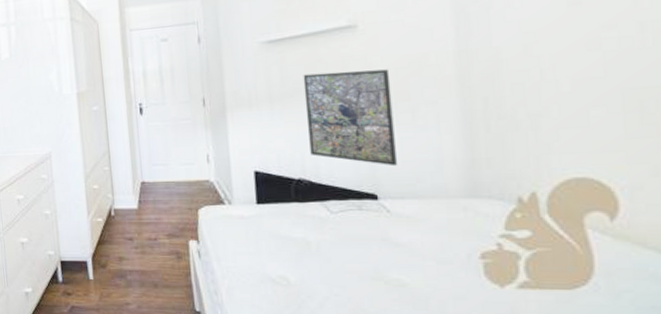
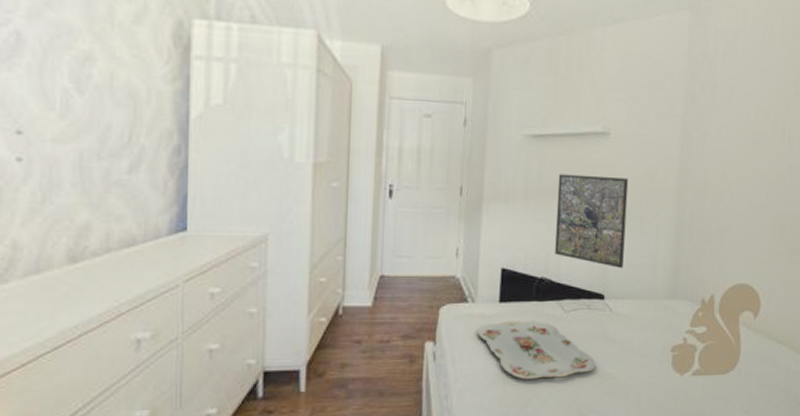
serving tray: none [238,222,378,281] -> present [477,321,596,379]

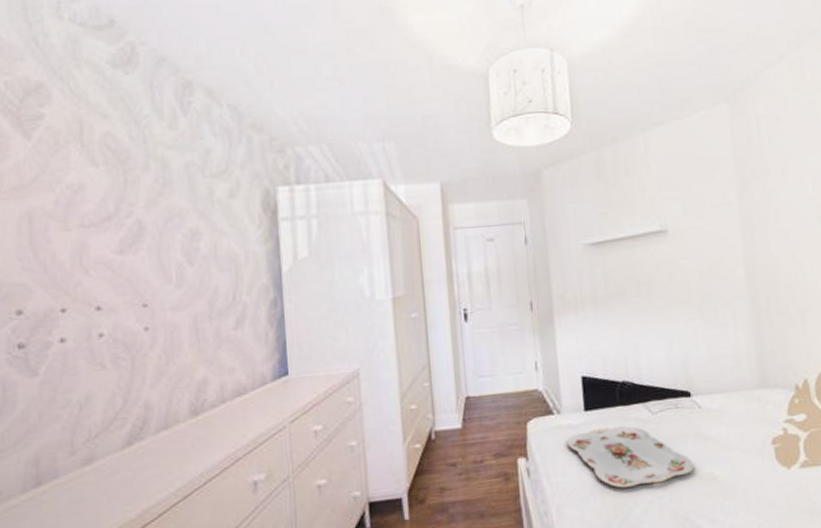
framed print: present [555,174,629,269] -> none [623,272,706,363]

